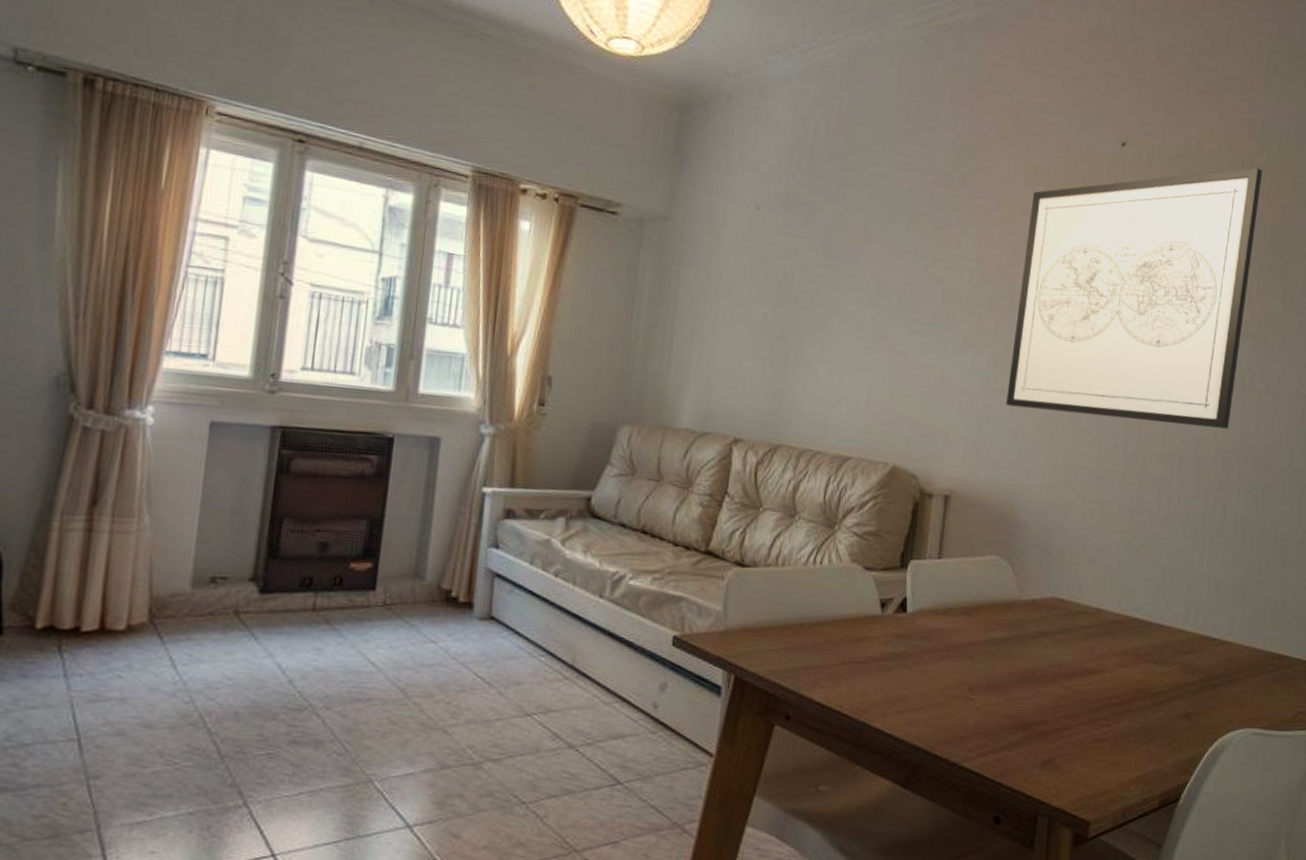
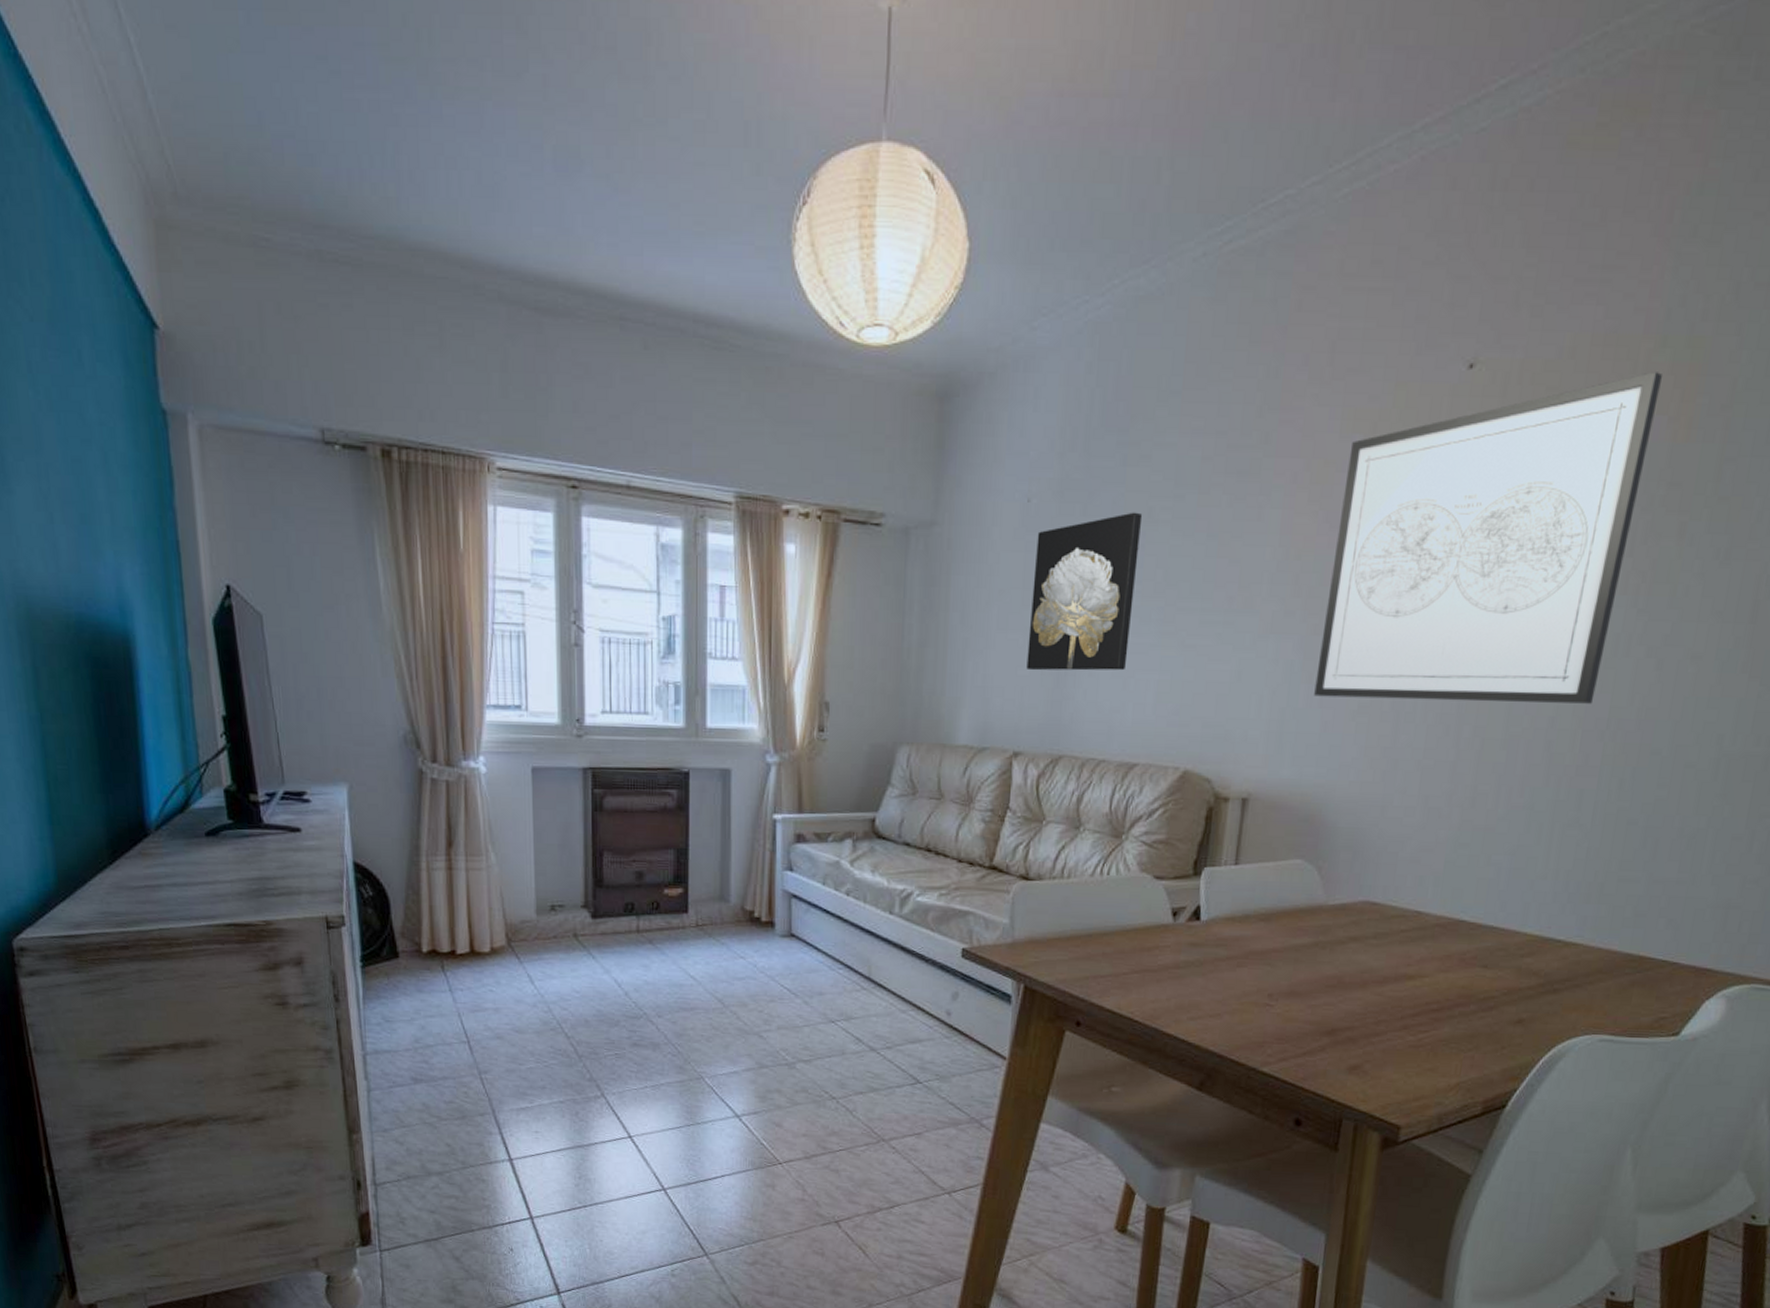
wall art: none [750,228,859,369] -> present [1026,512,1143,671]

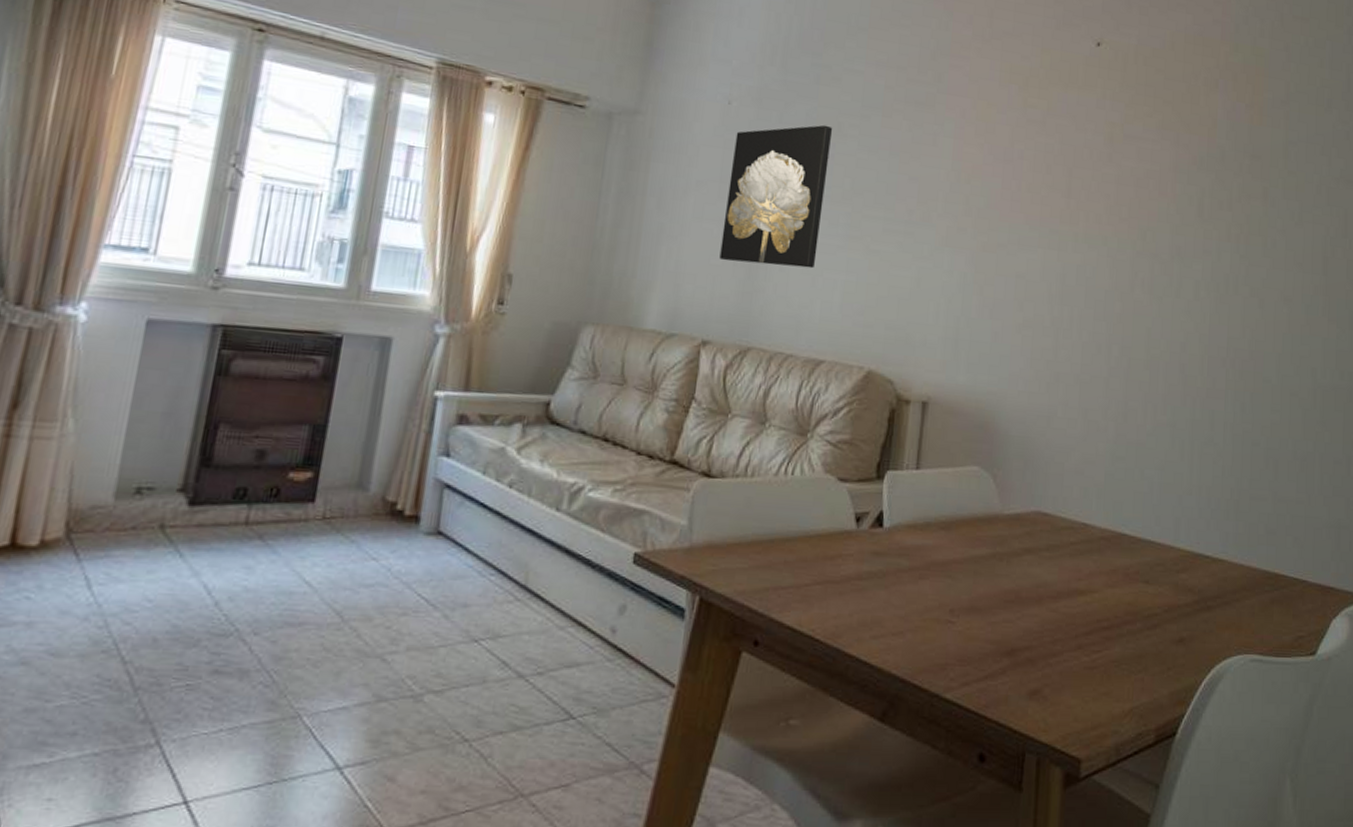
wall art: present [1314,372,1662,704] -> none [985,68,1237,333]

